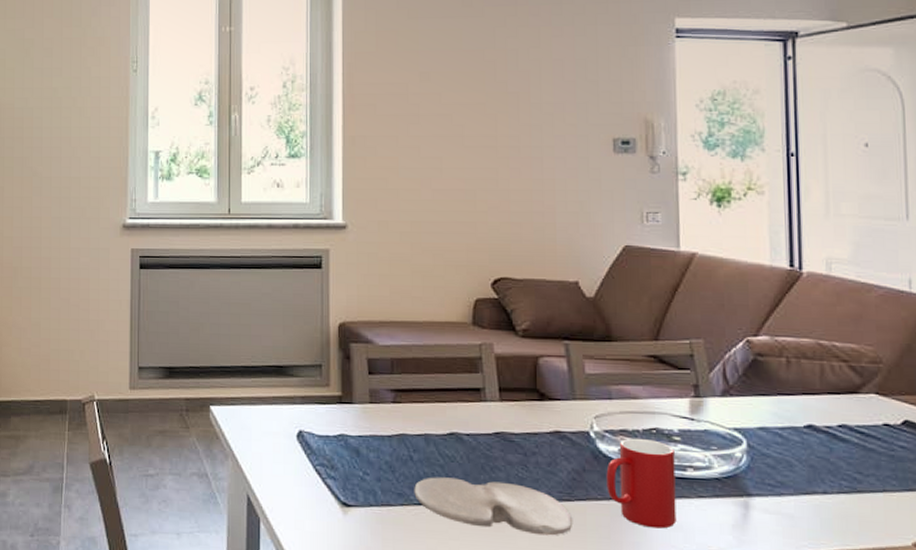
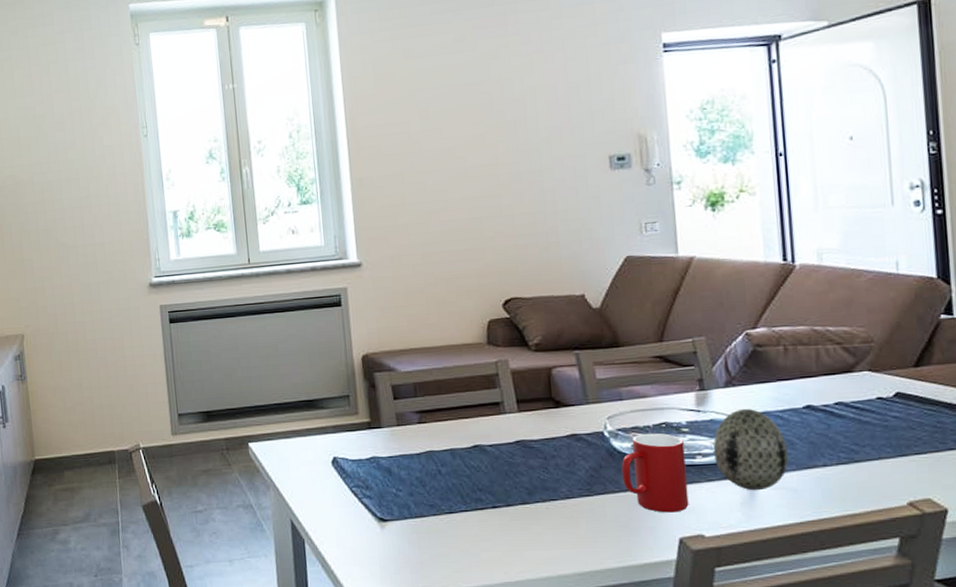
paint palette: present [414,477,572,536] -> none [444,485,593,530]
decorative egg: none [705,421,787,514] -> present [713,408,789,491]

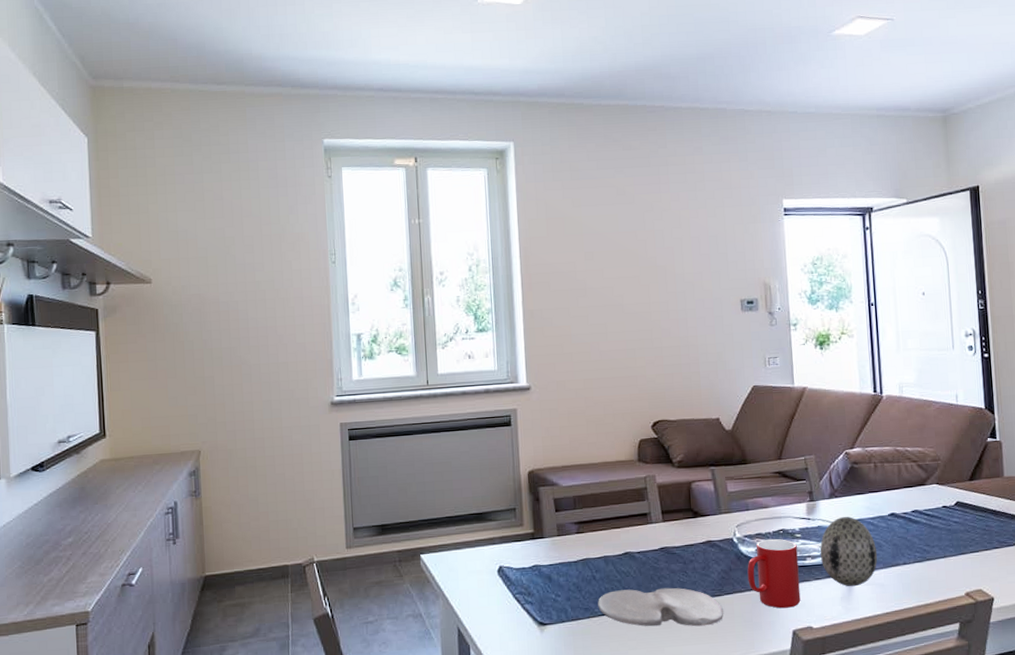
paint palette: none [444,485,593,530] -> present [598,587,723,627]

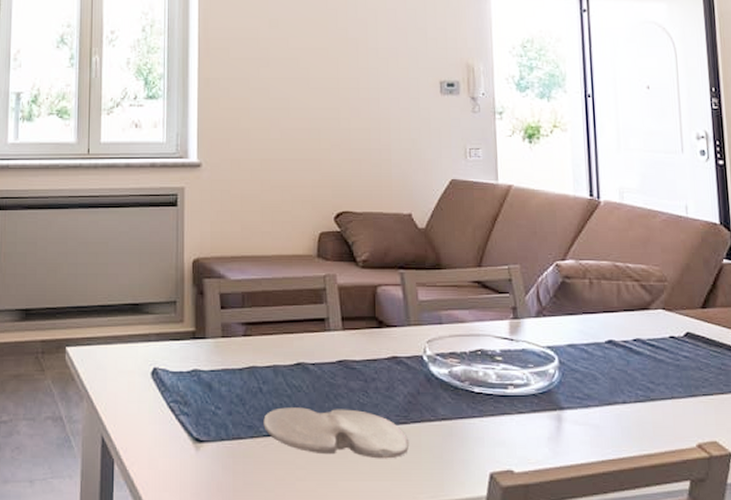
cup: present [747,538,801,609] -> none [438,360,500,445]
decorative egg: present [820,516,878,587] -> none [524,339,593,426]

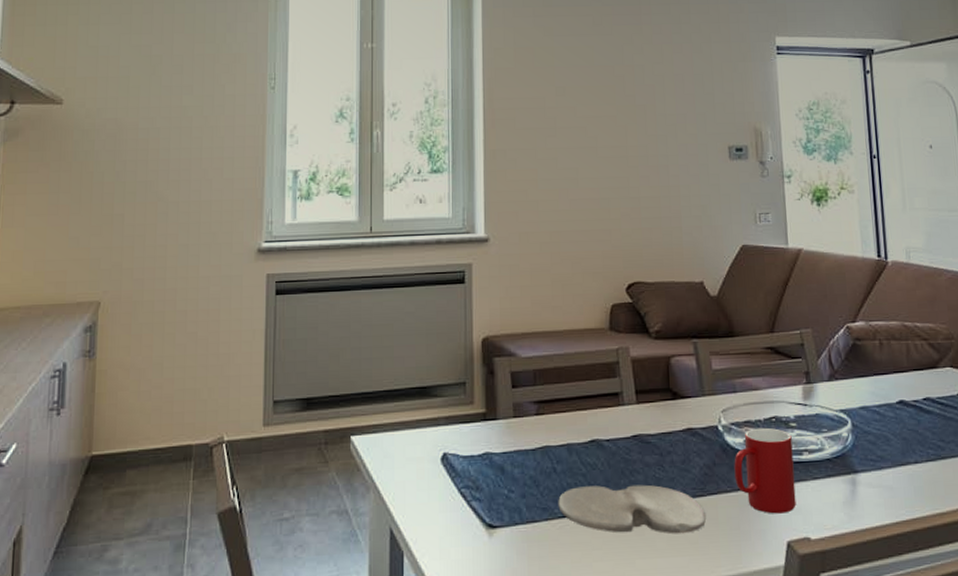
cup: none [438,360,500,445] -> present [734,427,796,514]

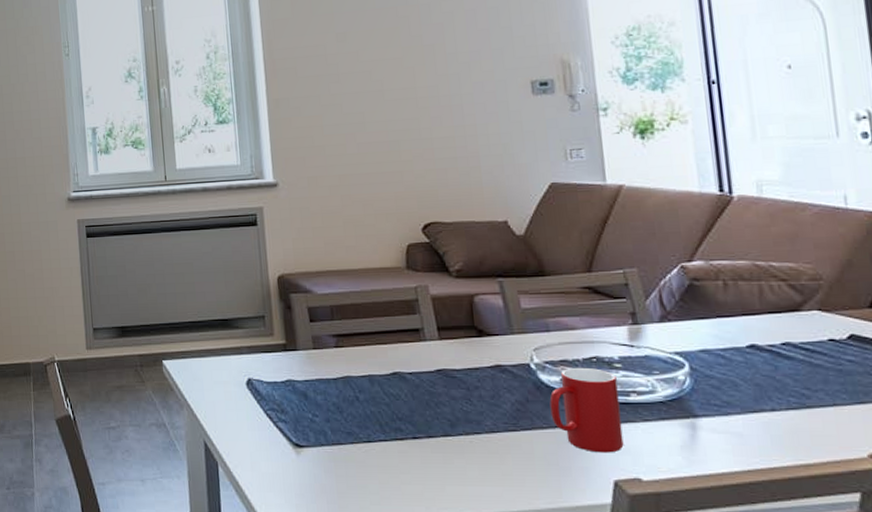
paint palette: present [558,484,706,534] -> none [362,415,520,465]

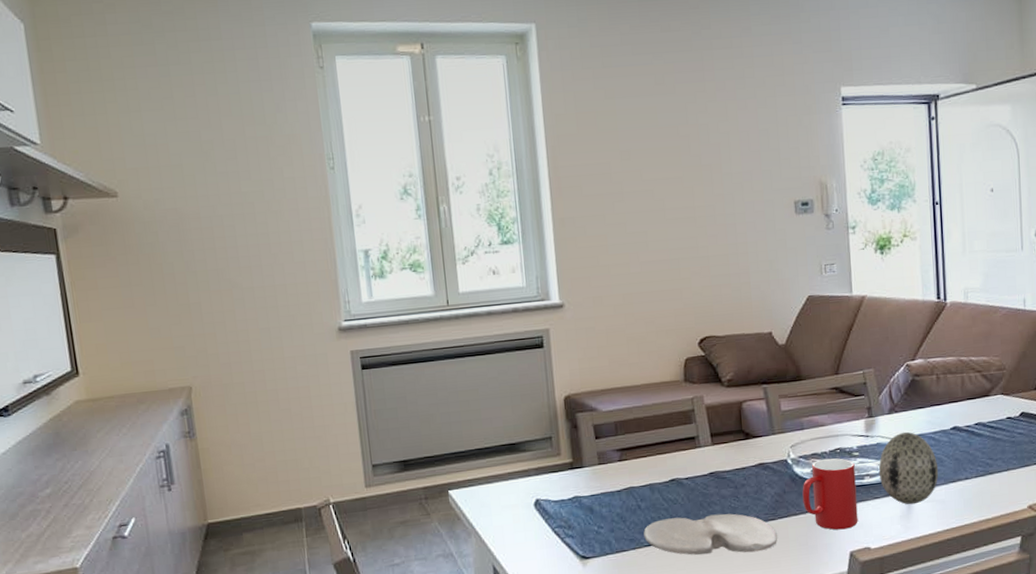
paint palette: none [362,415,520,465] -> present [643,513,777,555]
decorative egg: none [648,345,733,434] -> present [878,431,939,505]

